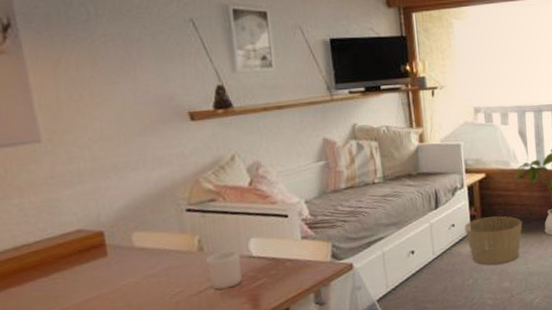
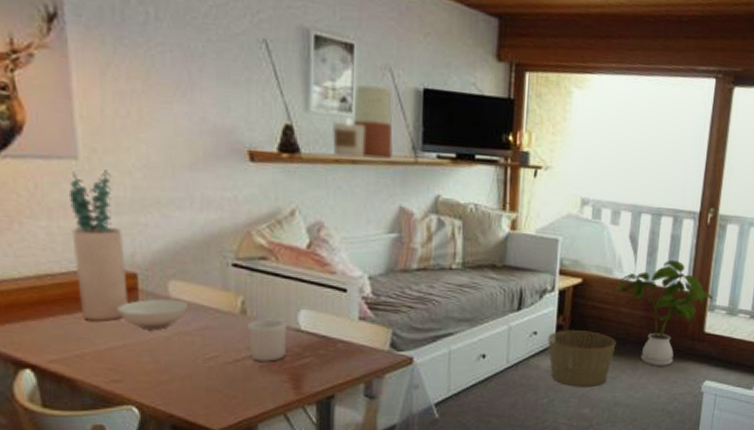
vase: none [35,147,98,279] -> present [68,170,128,321]
bowl: none [89,248,152,278] -> present [118,298,189,329]
candle: none [257,72,288,105] -> present [332,117,366,157]
vase: none [272,43,311,102] -> present [353,84,393,159]

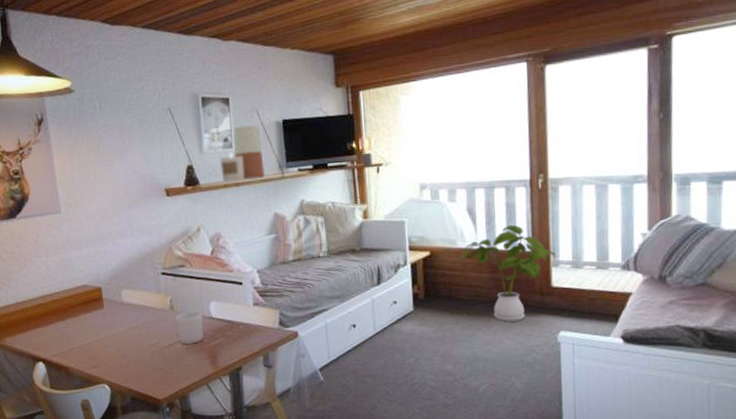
vase: present [68,170,128,321] -> none [57,217,97,324]
bowl: present [118,298,189,329] -> none [91,303,136,327]
basket: present [548,329,617,387] -> none [407,295,469,346]

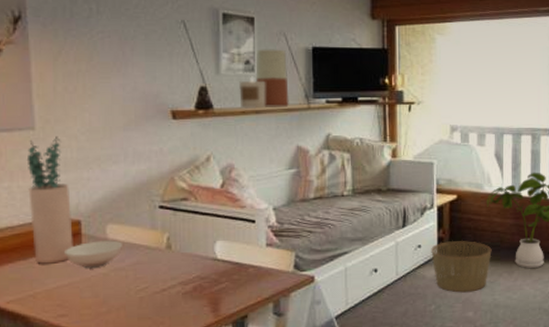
vase: none [57,217,97,324] -> present [26,136,73,264]
bowl: none [91,303,136,327] -> present [65,240,123,268]
mug: present [175,310,204,345] -> none [171,249,206,289]
basket: none [407,295,469,346] -> present [431,240,492,293]

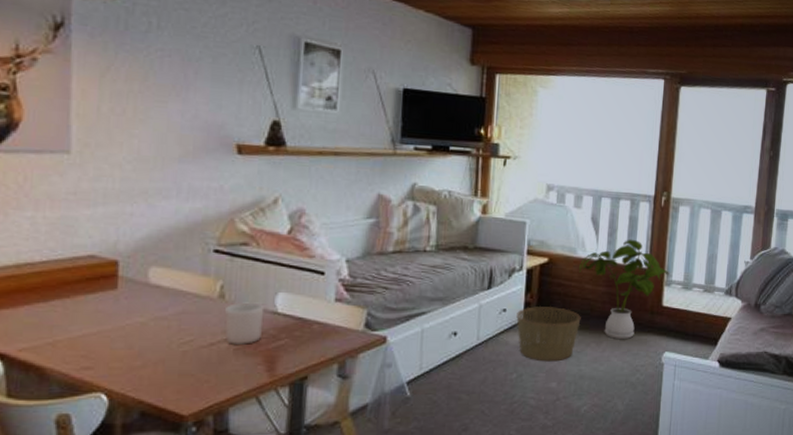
vase: present [26,136,73,264] -> none [56,163,108,308]
bowl: present [65,240,123,268] -> none [95,285,168,315]
mug: none [171,249,206,289] -> present [223,301,265,345]
candle: present [239,76,266,109] -> none [317,114,349,150]
vase: present [255,49,289,107] -> none [338,85,374,151]

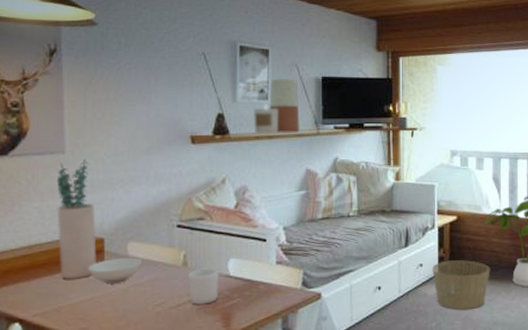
vase: none [56,163,108,308] -> present [56,159,97,279]
bowl: none [95,285,168,315] -> present [88,257,143,283]
candle: none [317,114,349,150] -> present [254,104,279,134]
vase: none [338,85,374,151] -> present [269,79,300,133]

